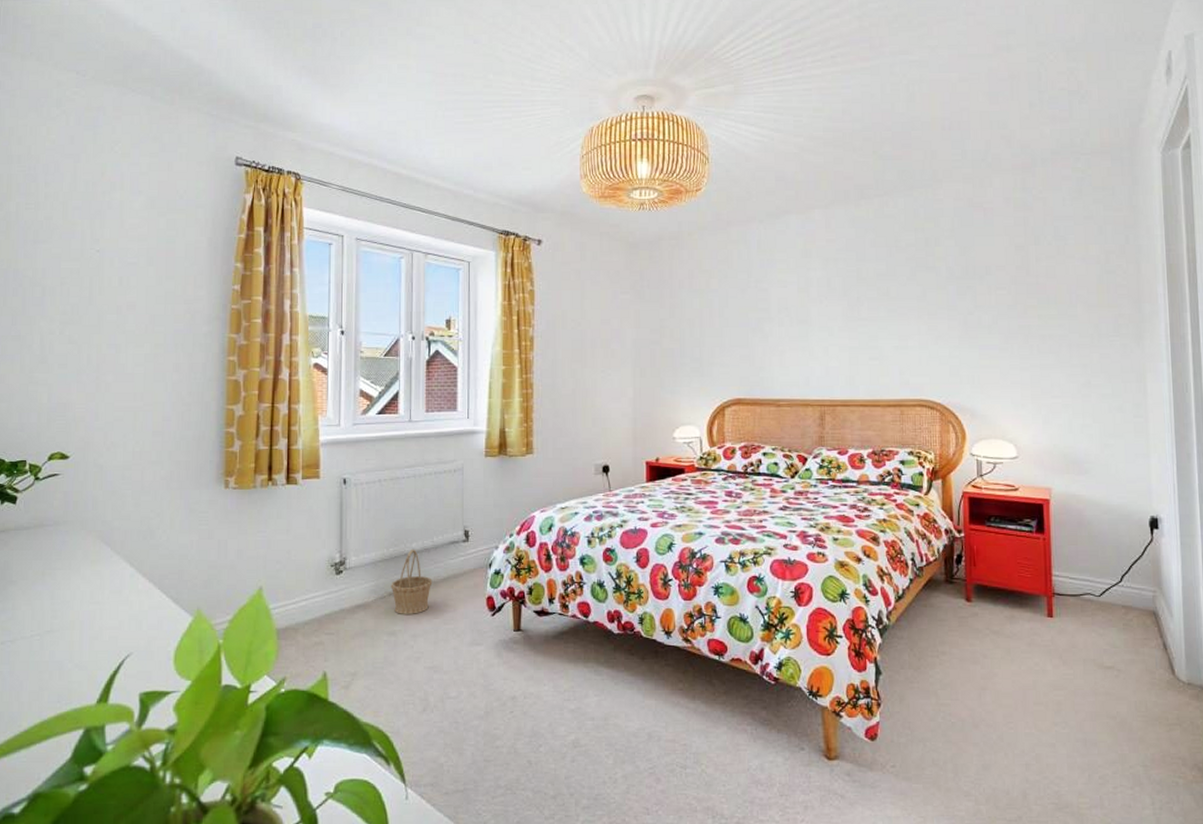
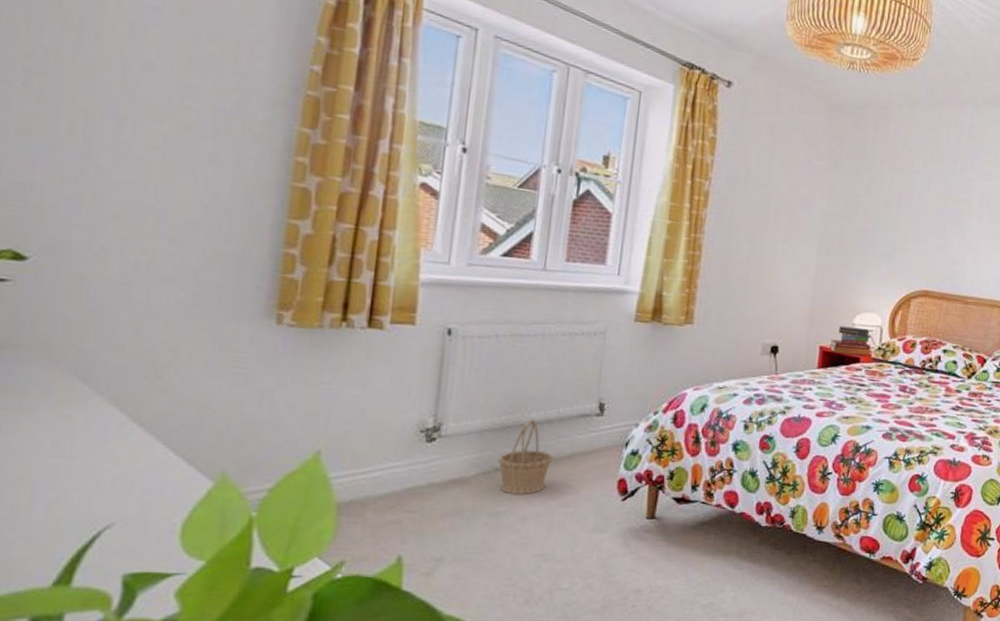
books: none [655,441,693,467] -> present [830,326,872,355]

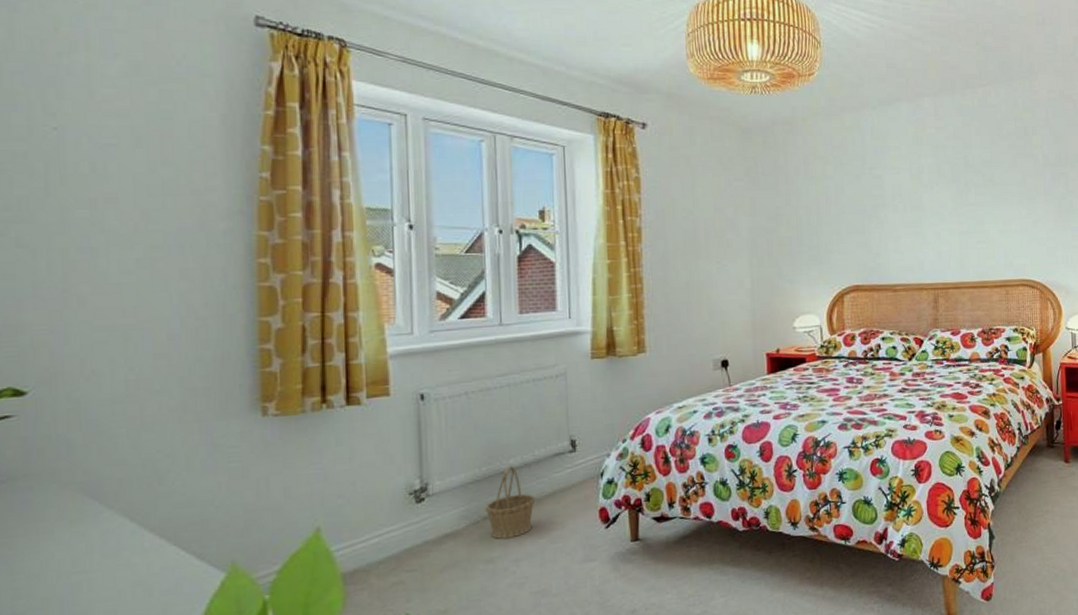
books: present [830,326,872,355] -> none [776,329,814,358]

